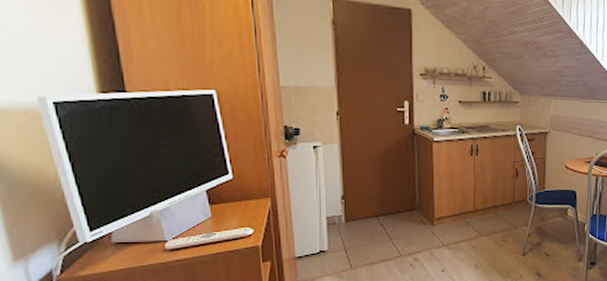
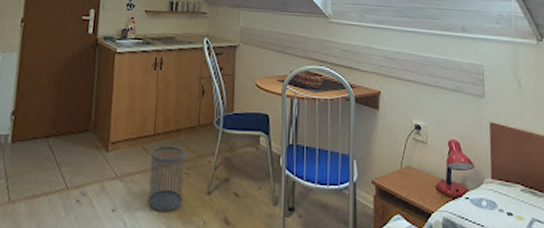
wastebasket: none [472,219,502,271] -> present [148,145,185,213]

